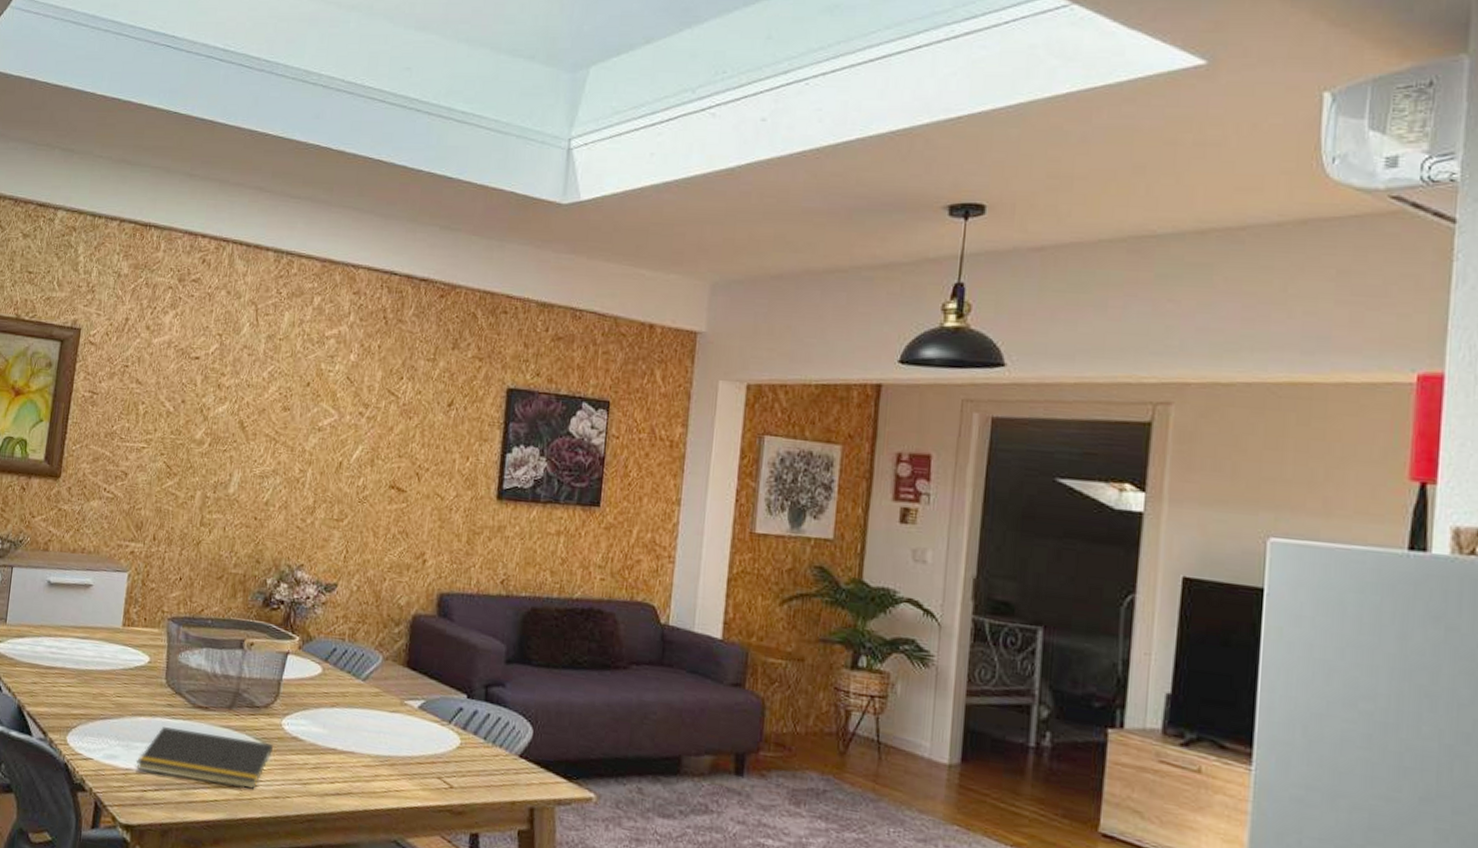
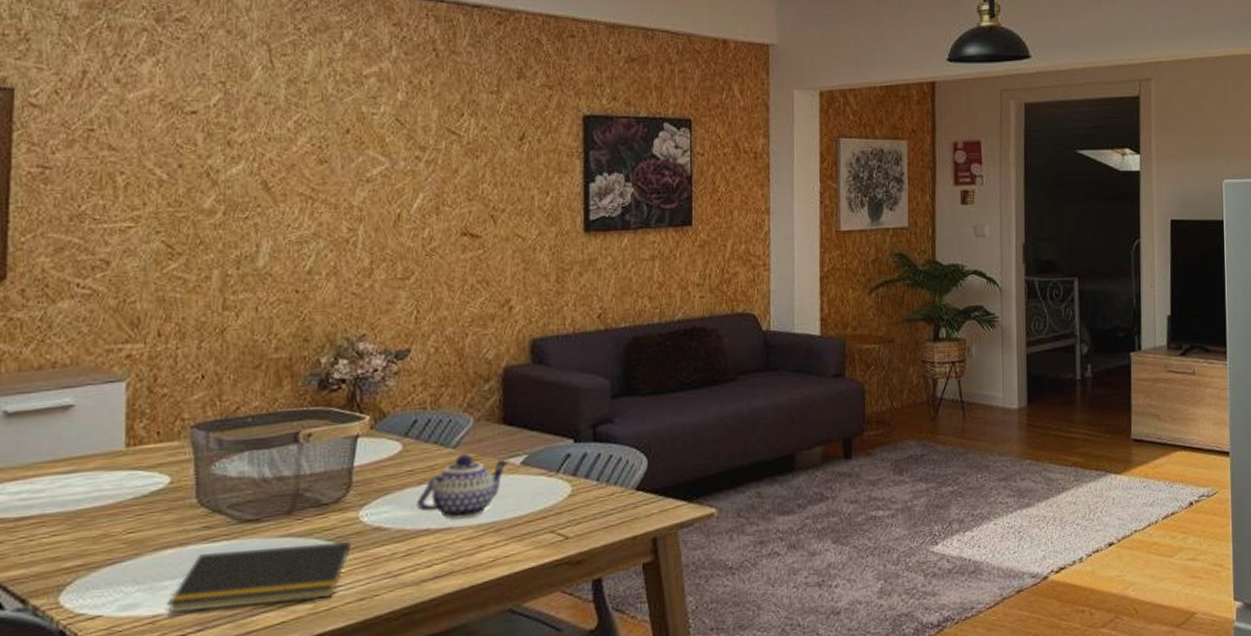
teapot: none [327,687,409,748] -> present [416,453,510,519]

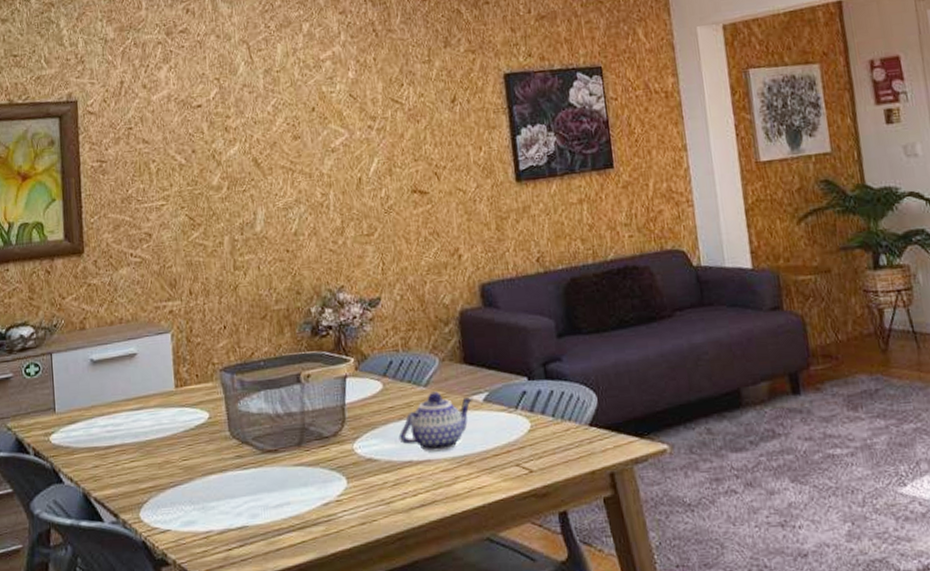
notepad: present [167,541,350,613] -> none [216,470,350,529]

